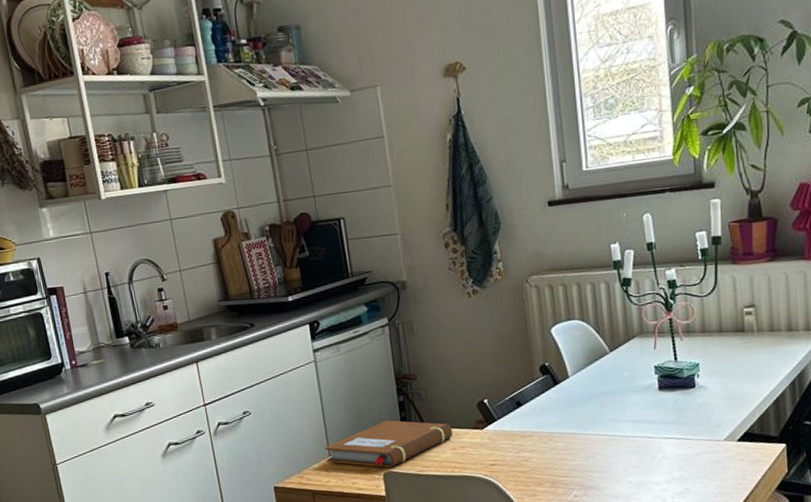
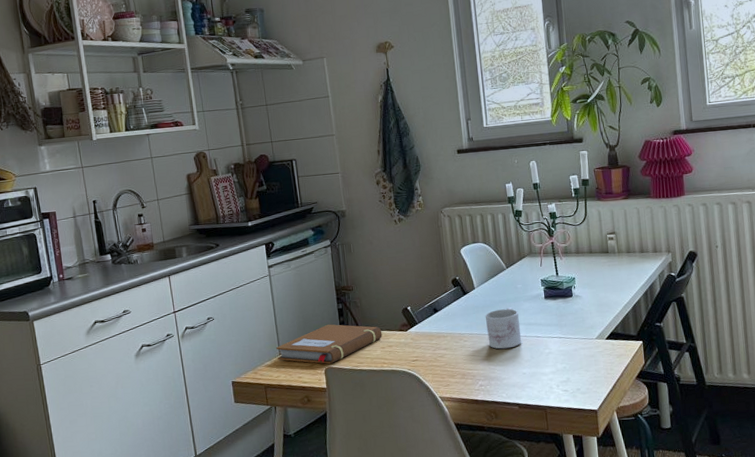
mug: none [581,401,628,452] -> present [485,307,522,349]

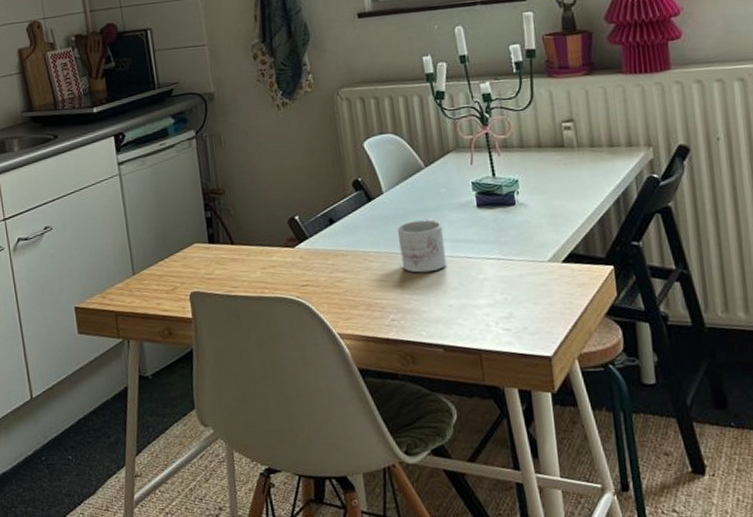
notebook: present [276,324,382,364] -> none [129,237,263,288]

